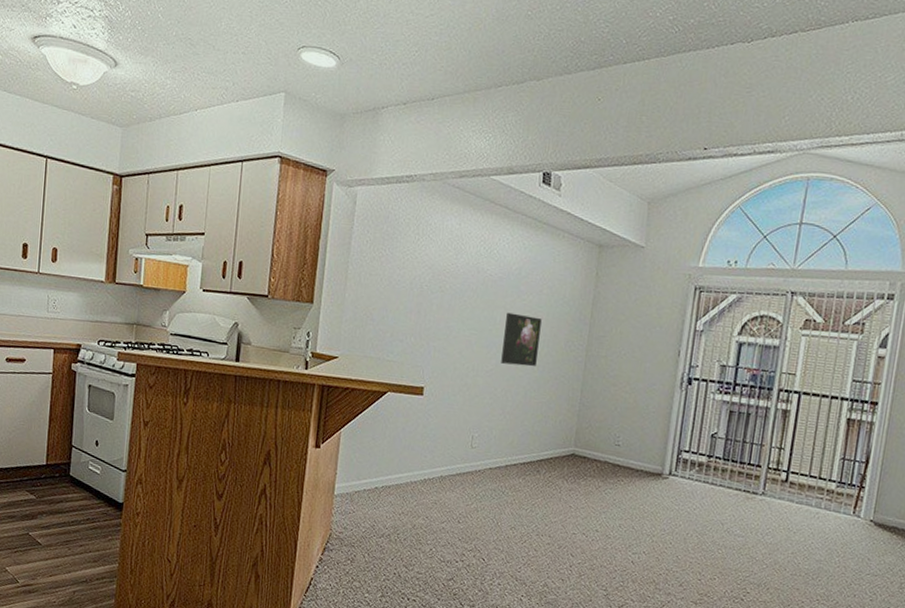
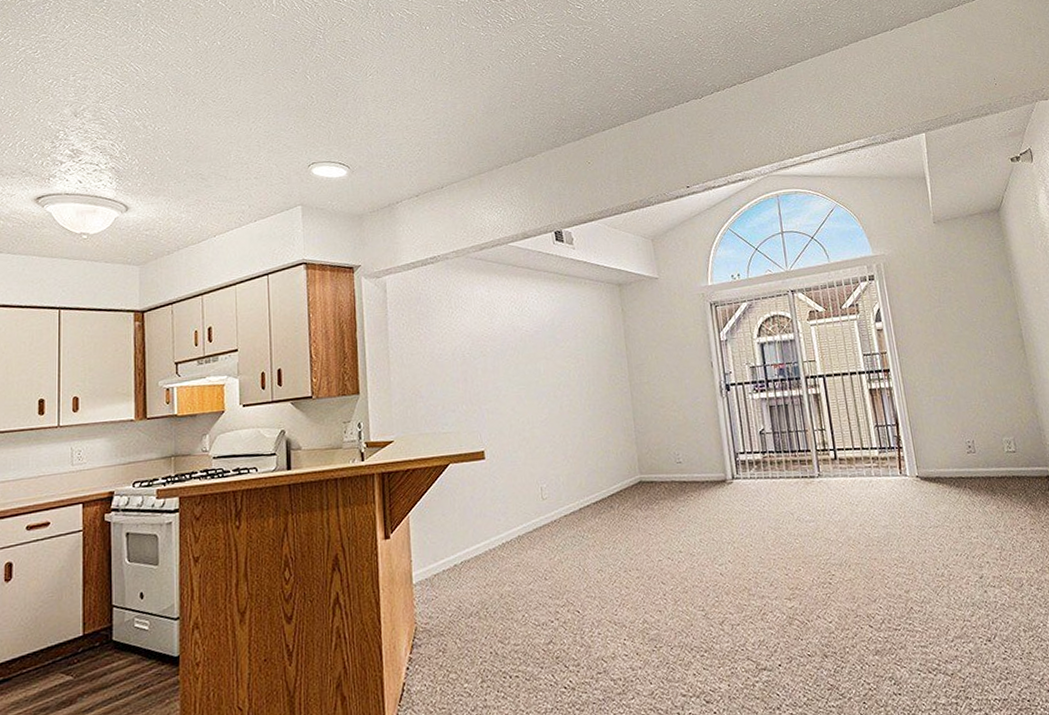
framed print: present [501,312,542,367] -> none [549,360,587,411]

